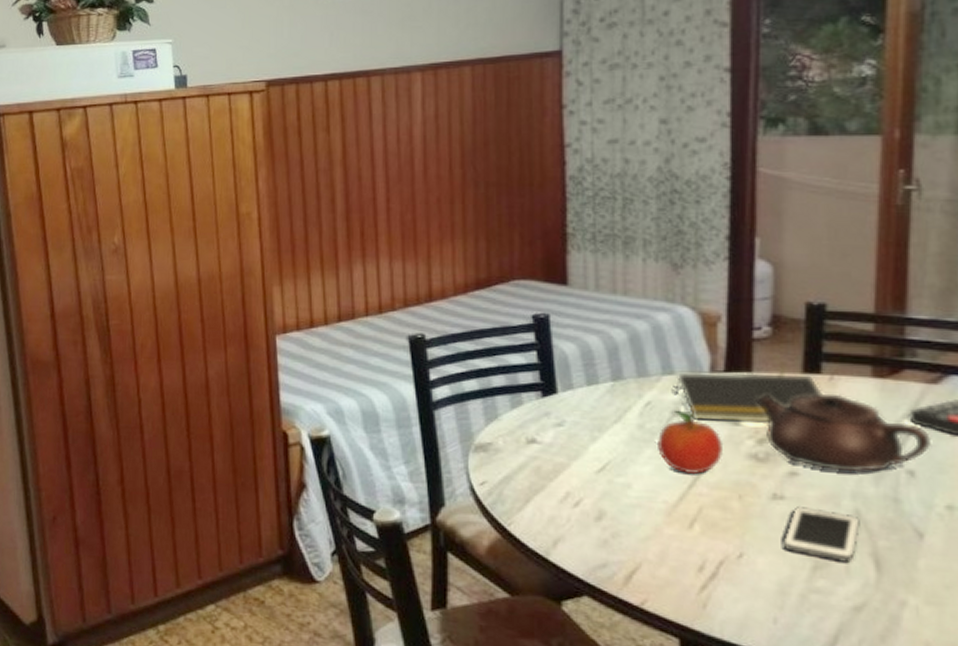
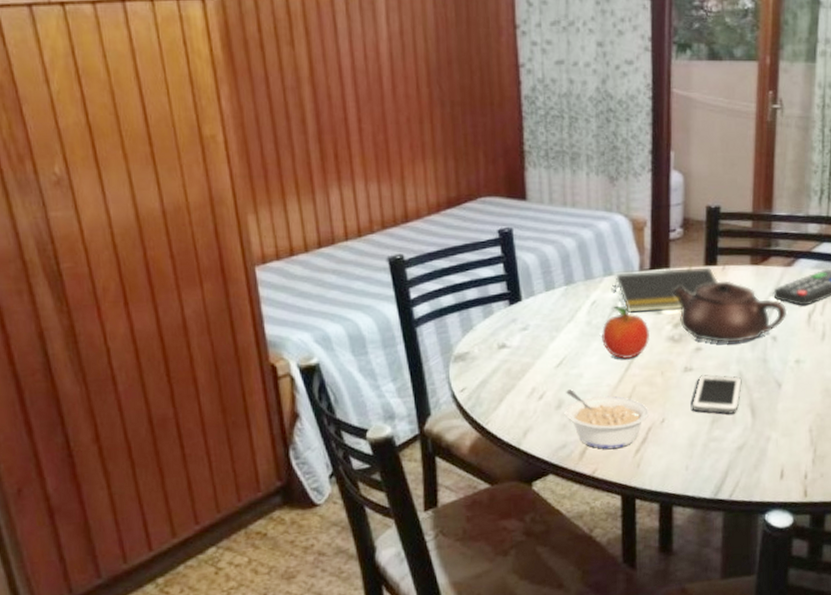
legume: none [607,500,722,580] -> present [565,389,650,449]

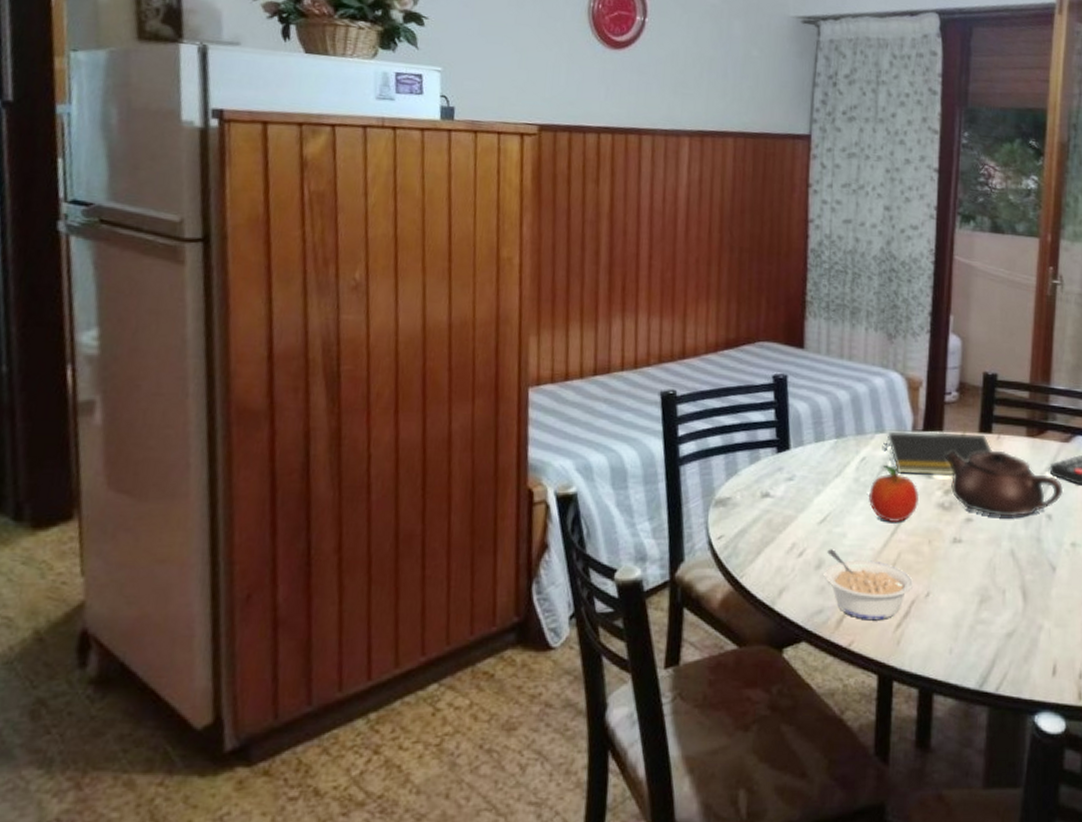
cell phone: present [693,374,742,415] -> none [960,549,1014,595]

